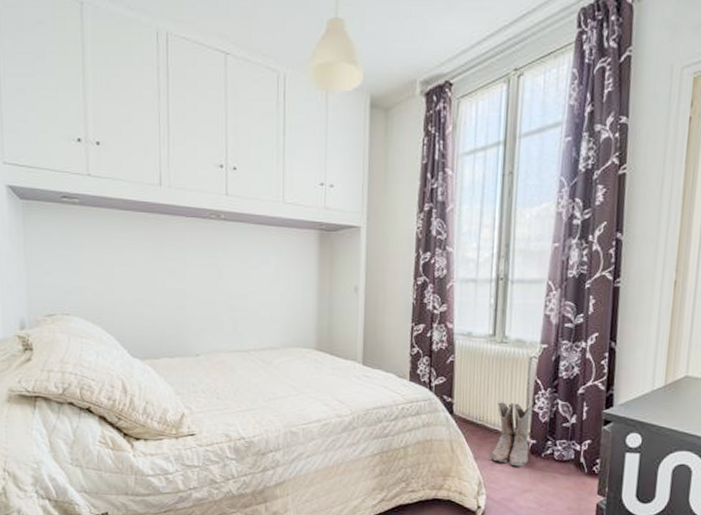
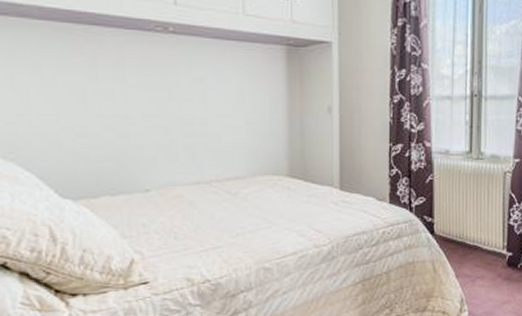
boots: present [492,401,532,467] -> none [472,217,508,280]

